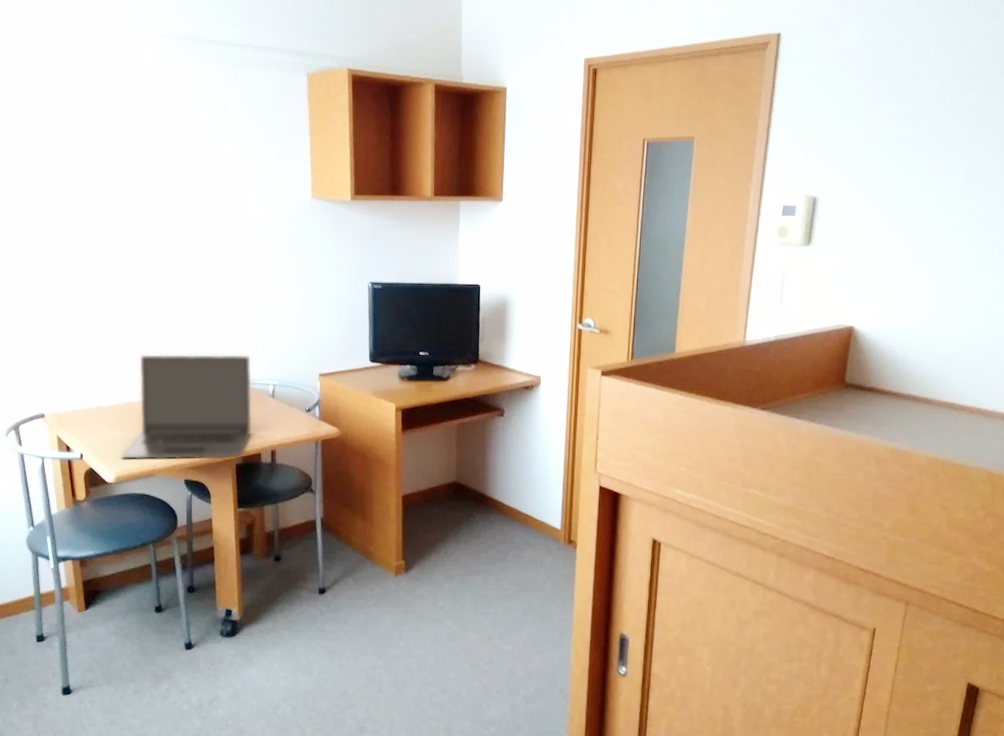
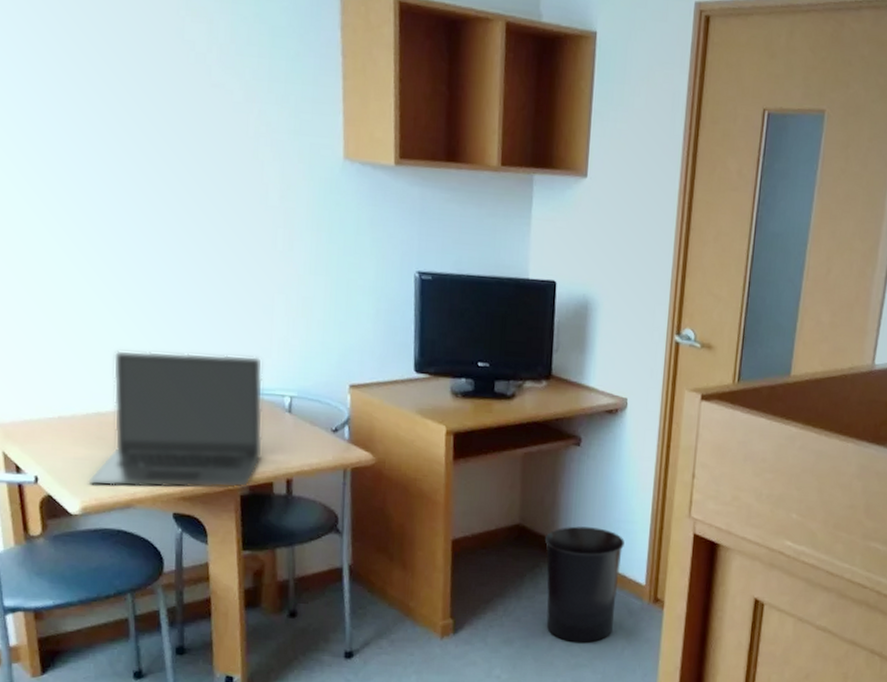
waste bin: none [477,482,542,578] -> present [544,526,624,643]

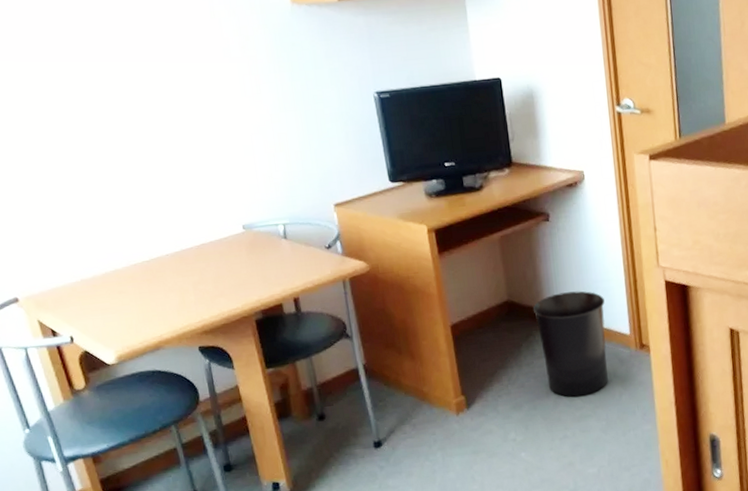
laptop: present [88,349,264,488] -> none [118,194,268,335]

